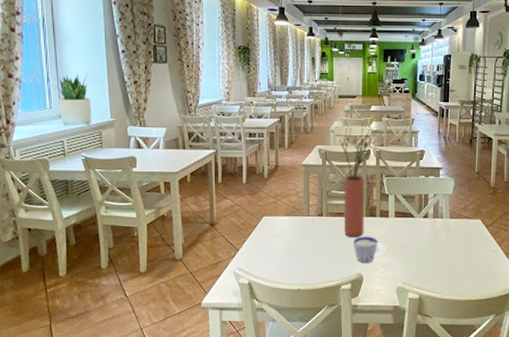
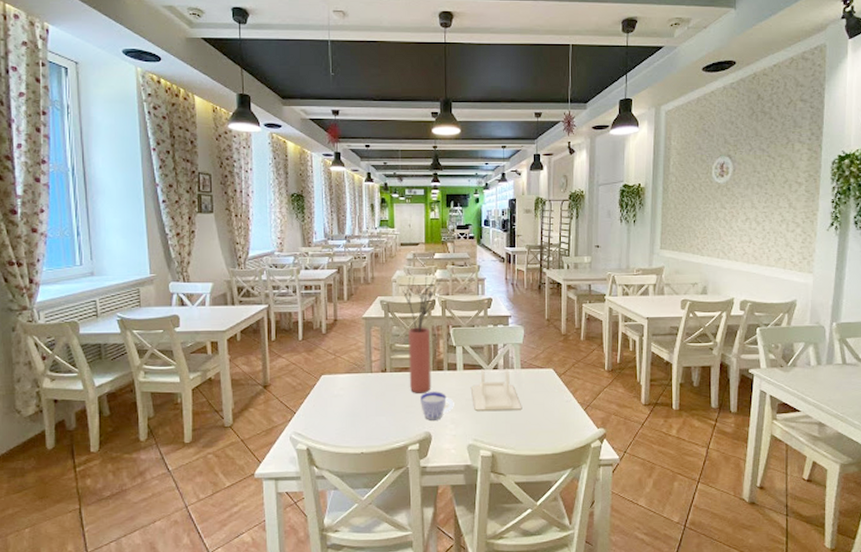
planter: present [56,74,92,126] -> none [87,226,129,284]
napkin holder: none [402,216,450,257] -> present [471,368,522,411]

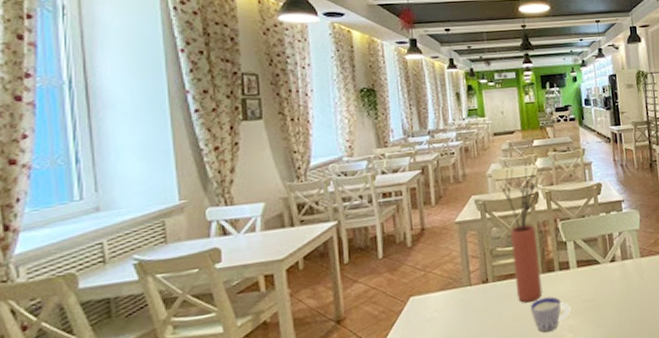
napkin holder: present [471,368,522,411] -> none [588,258,647,313]

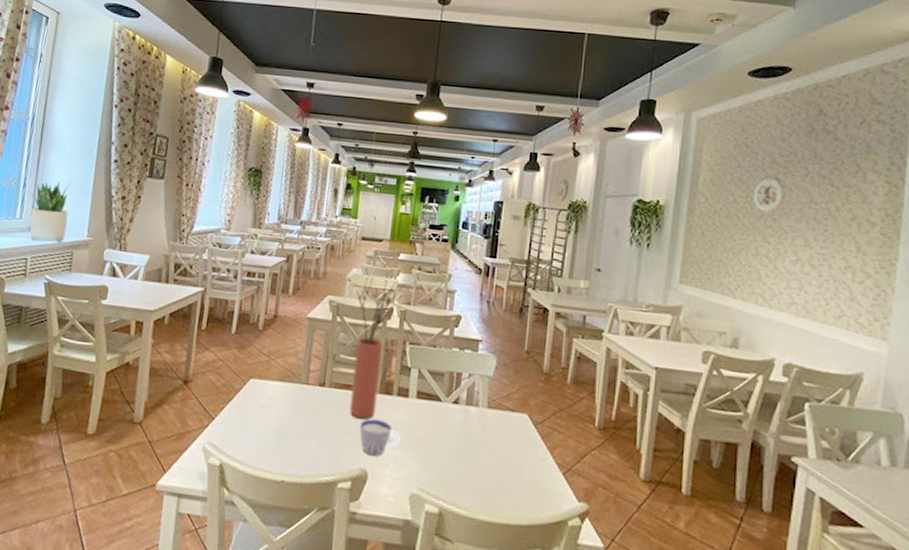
planter: none [90,147,149,221] -> present [30,181,69,243]

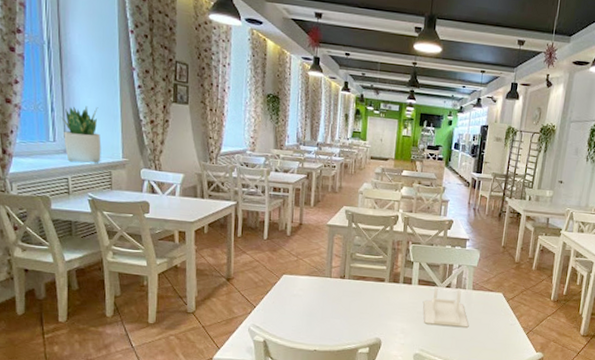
vase: present [350,271,405,420] -> none [365,185,408,302]
cup: present [359,419,401,456] -> none [374,301,406,329]
napkin holder: none [423,400,484,460] -> present [423,285,469,327]

